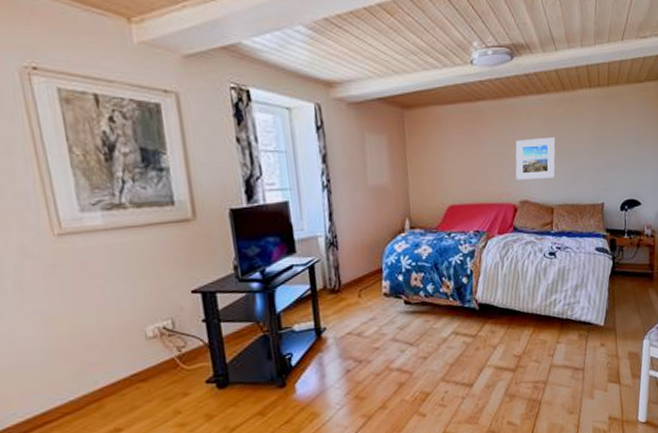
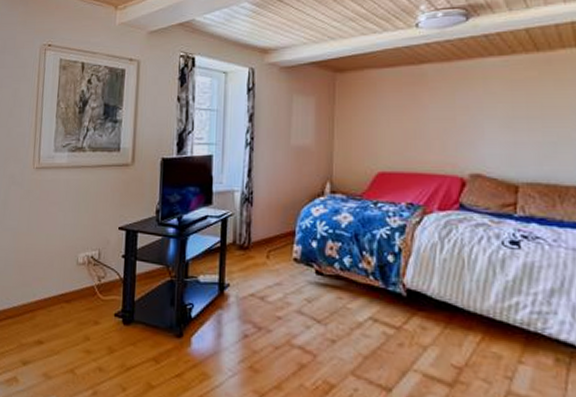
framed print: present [515,137,556,180] -> none [465,104,524,150]

